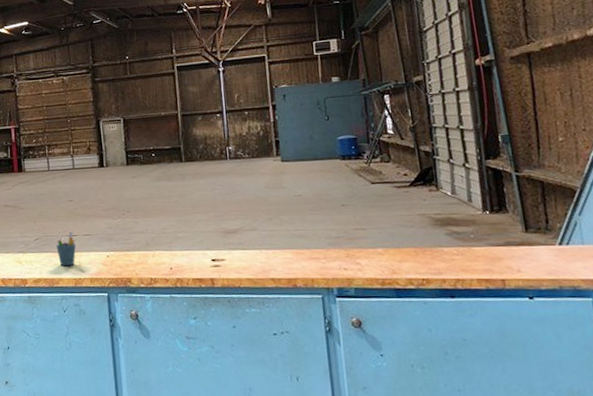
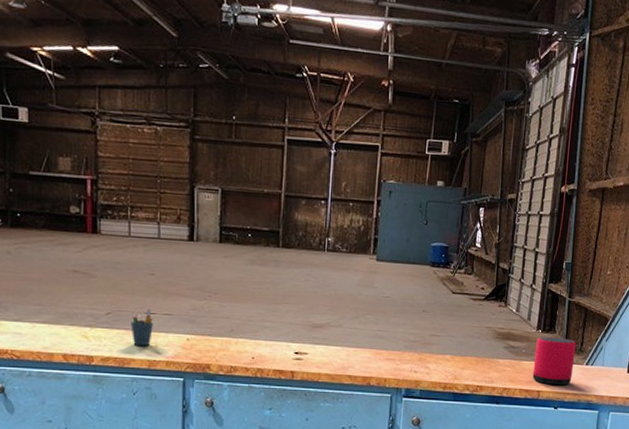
speaker: none [485,217,544,272] -> present [532,337,576,386]

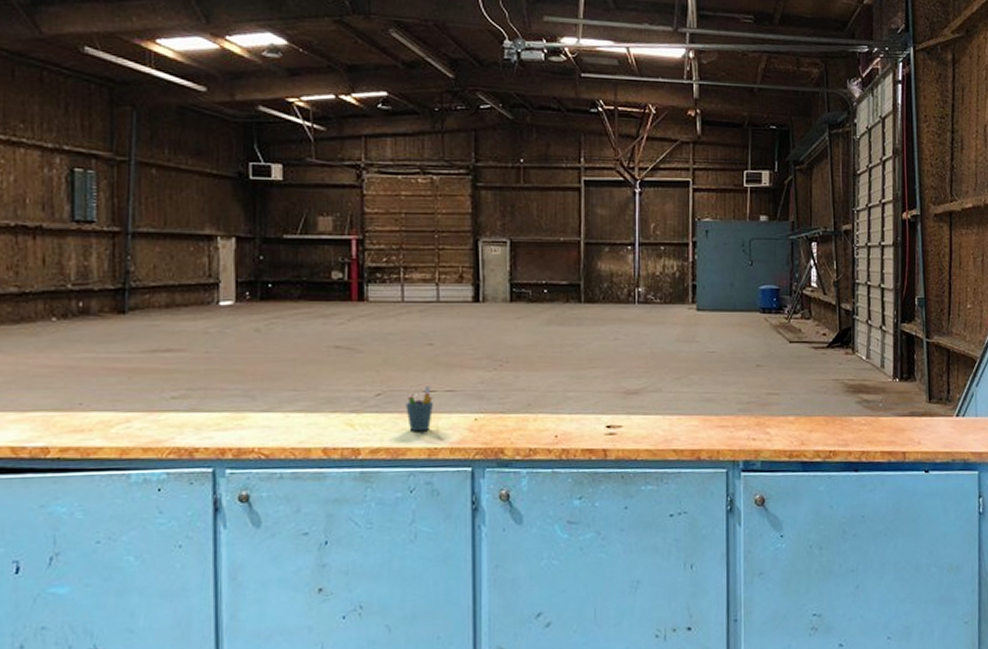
speaker: present [532,337,576,386] -> none [894,386,942,444]

